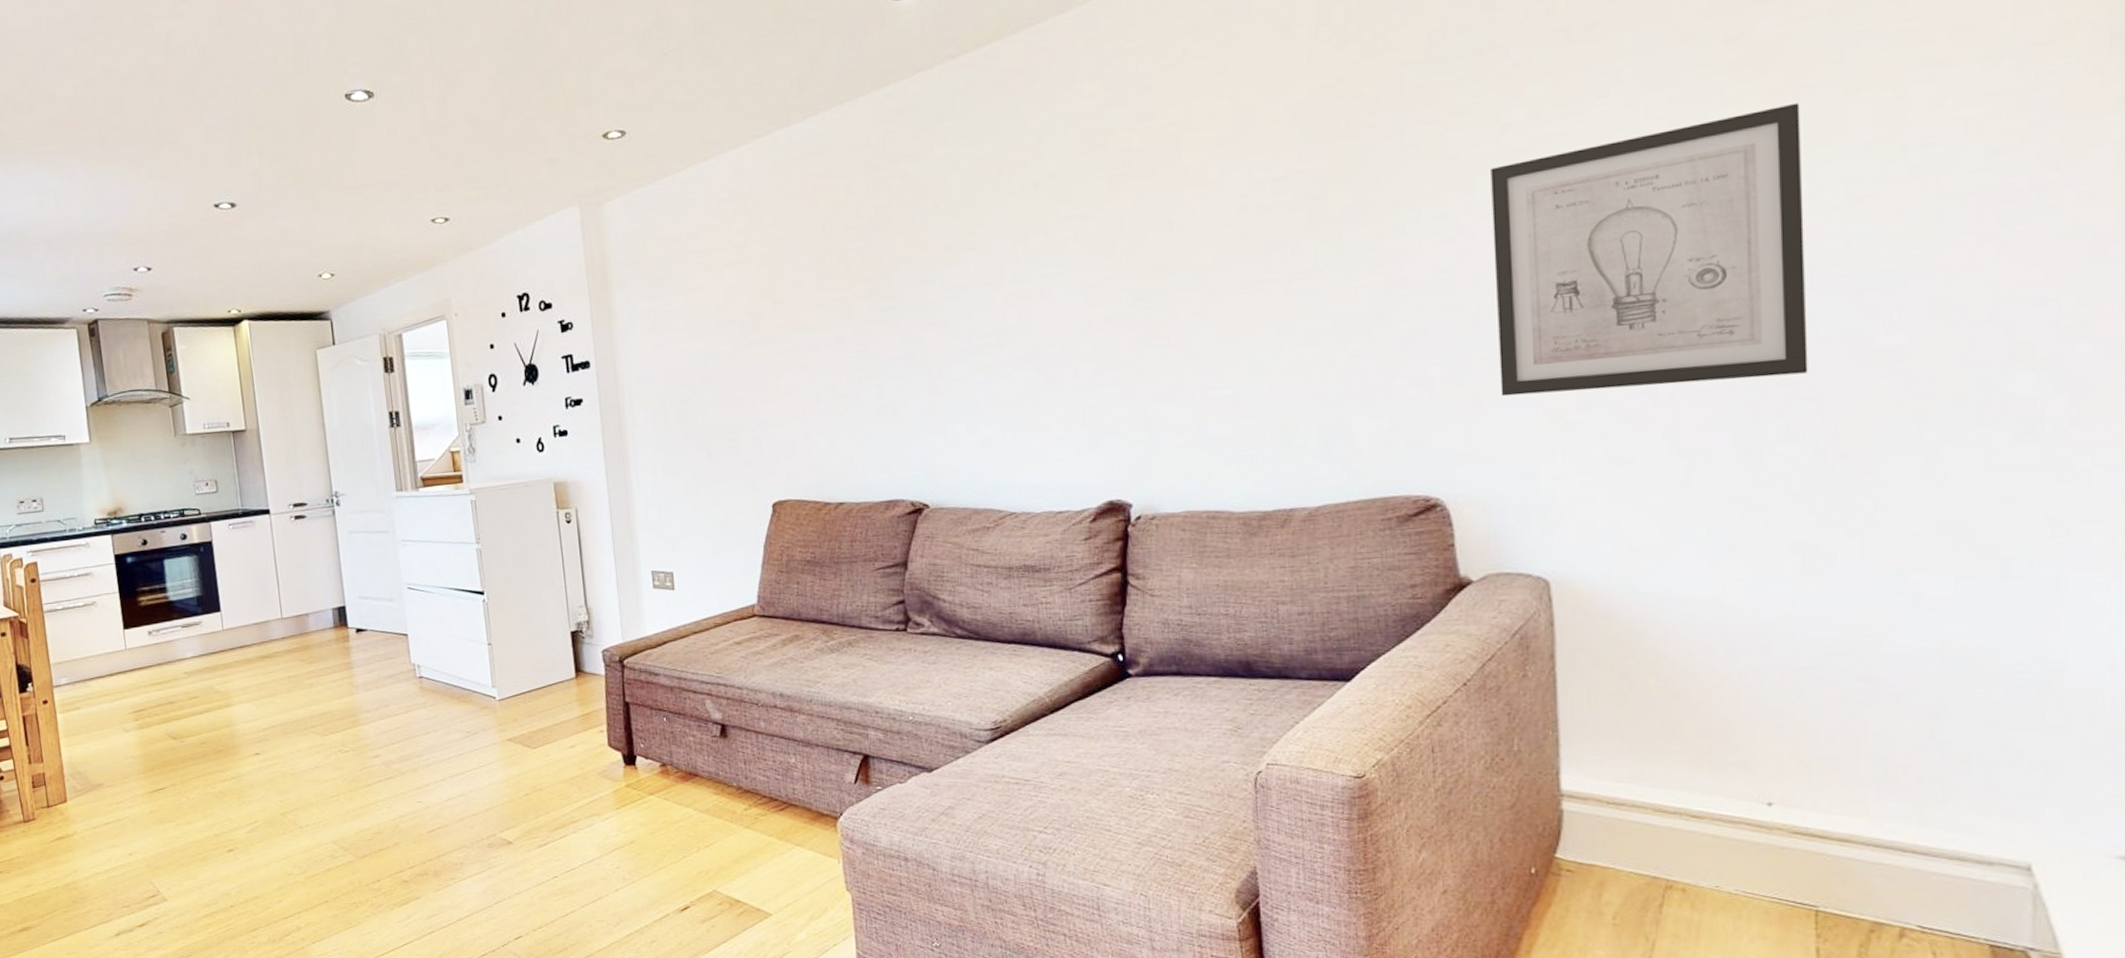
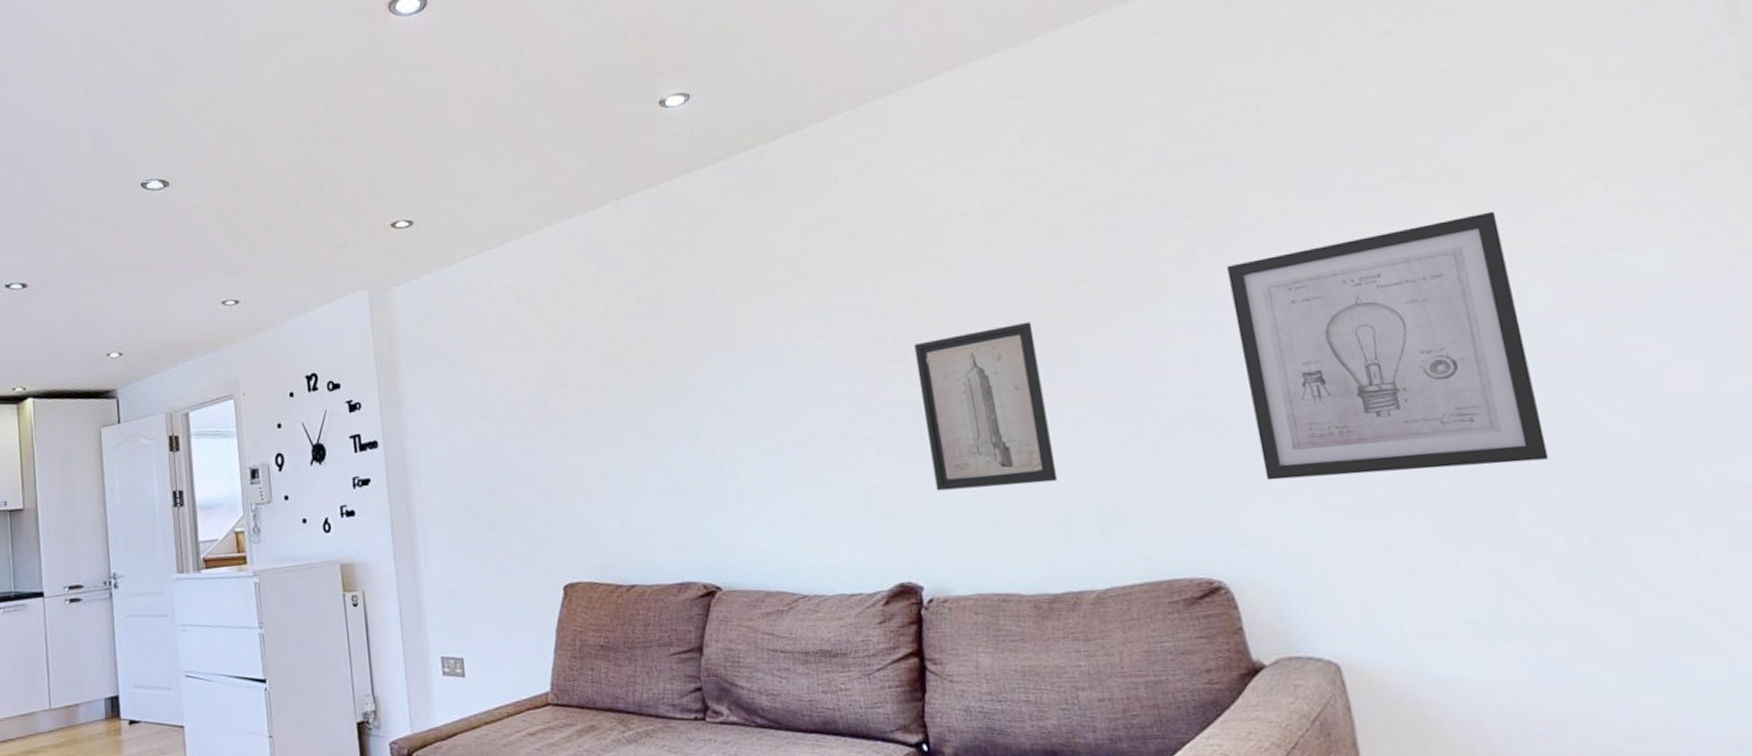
wall art: none [1144,231,1281,409] -> present [914,321,1058,491]

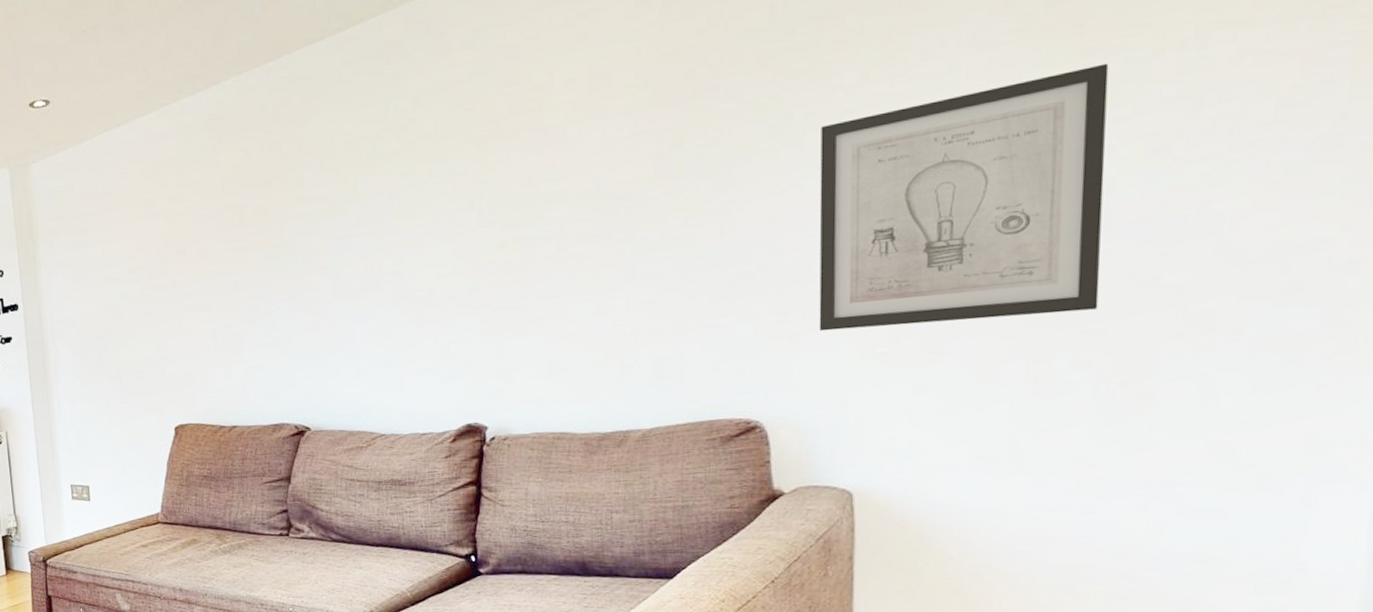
wall art: present [914,321,1058,491] -> none [505,185,623,344]

